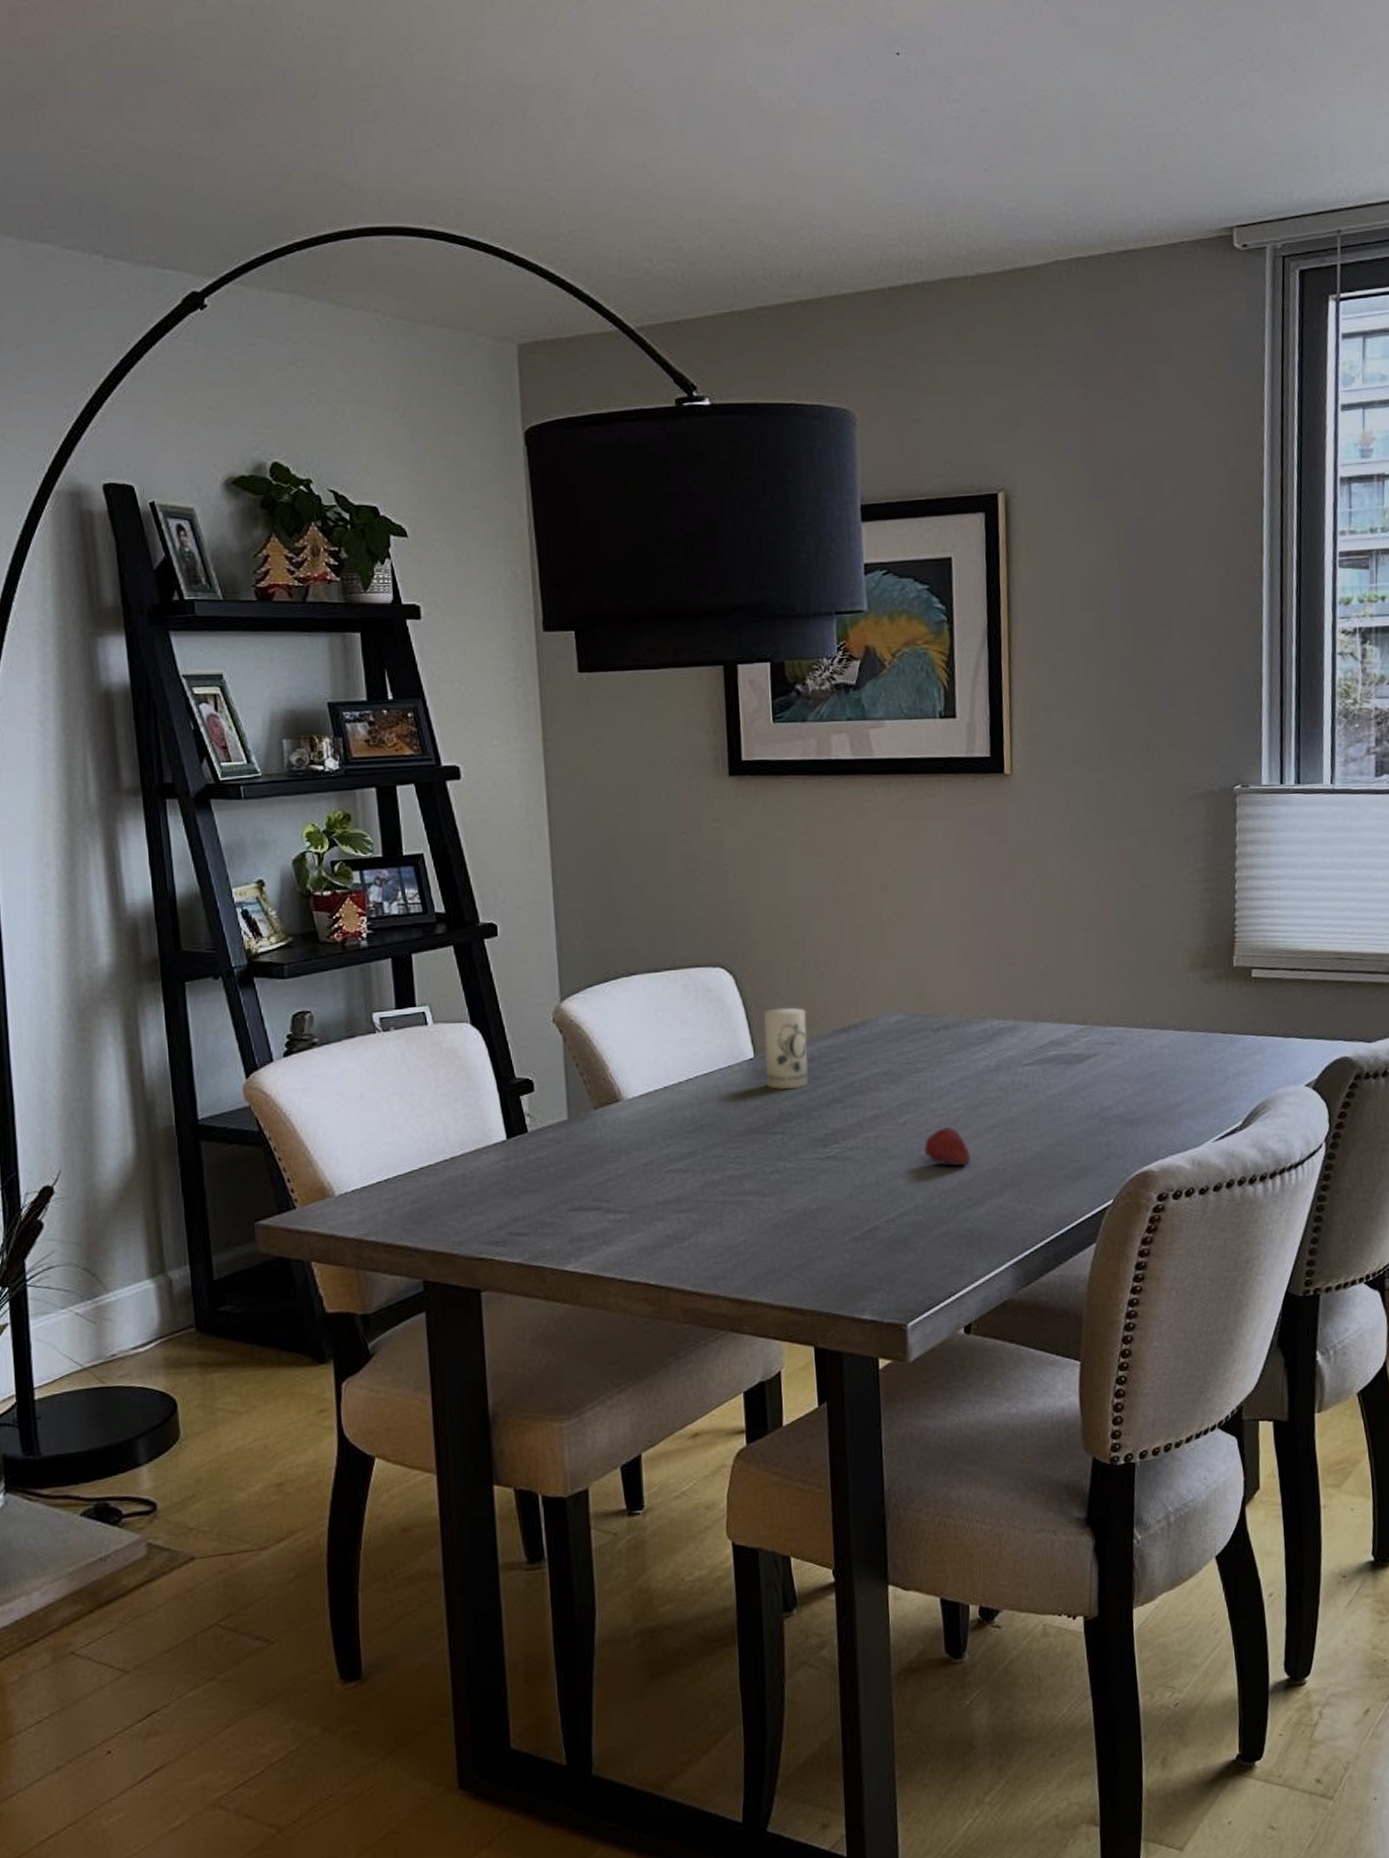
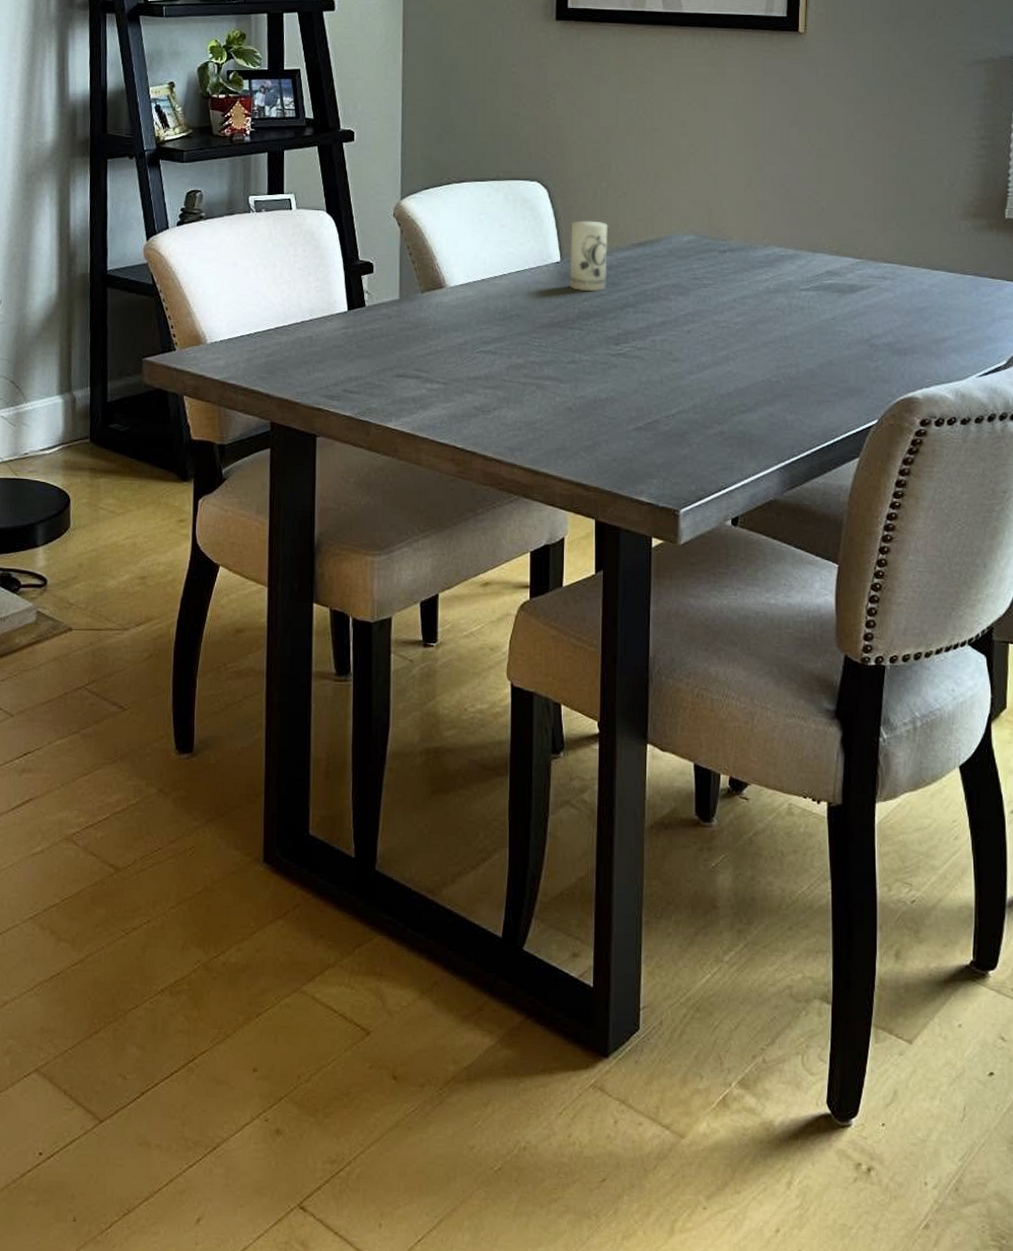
fruit: present [924,1127,970,1165] -> none [705,339,747,374]

